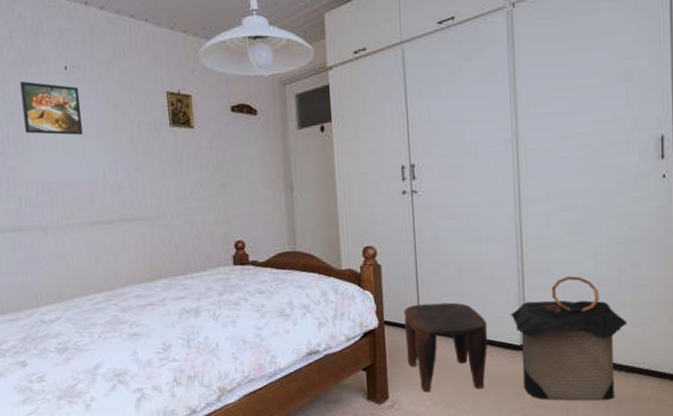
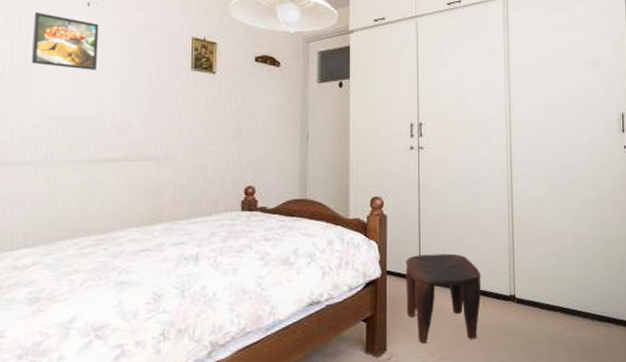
laundry hamper: present [510,276,628,401] -> none [502,231,599,350]

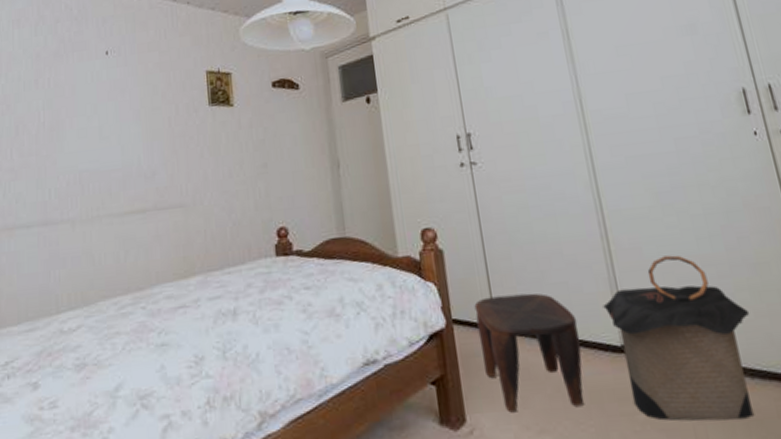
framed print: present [32,12,99,70] -> none [60,68,120,121]
laundry hamper: none [502,231,599,350] -> present [603,255,753,422]

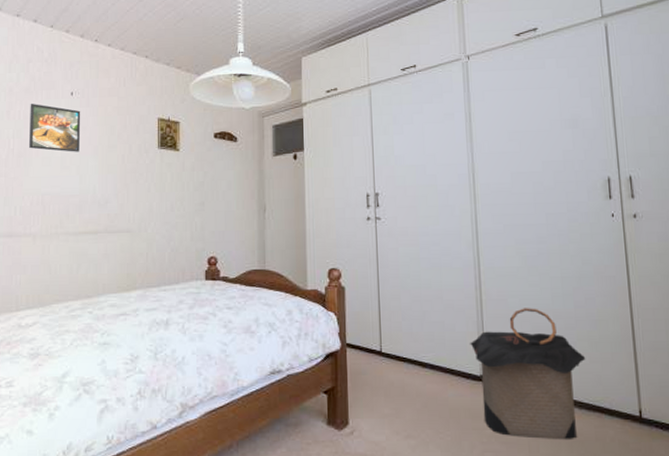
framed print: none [60,68,120,121] -> present [29,104,81,152]
stool: present [474,293,584,413] -> none [365,328,448,420]

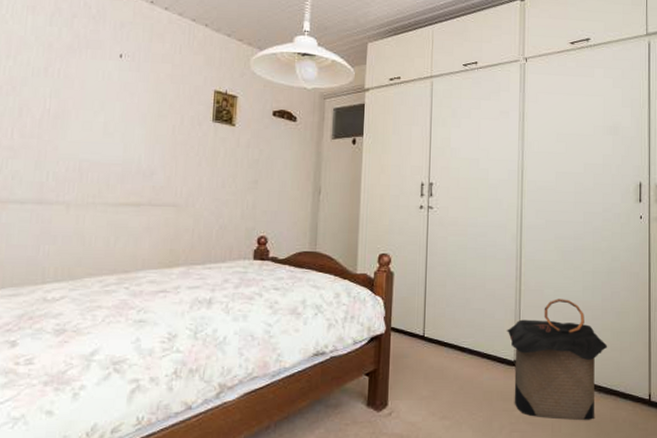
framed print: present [29,104,81,152] -> none [68,62,130,119]

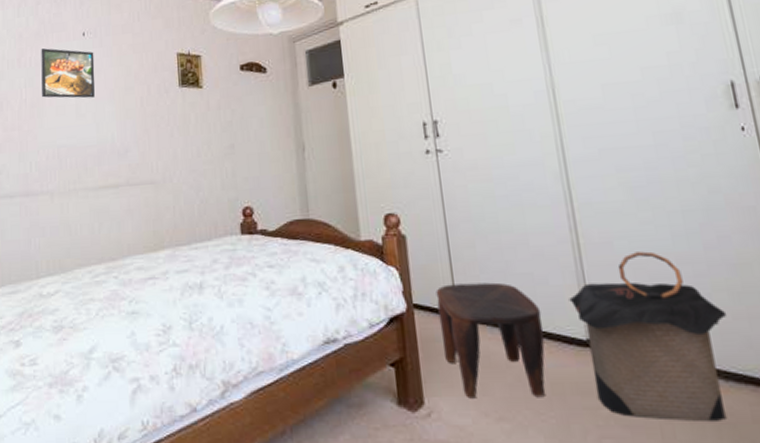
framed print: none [68,62,130,119] -> present [41,48,95,99]
stool: none [408,313,486,402] -> present [436,282,545,399]

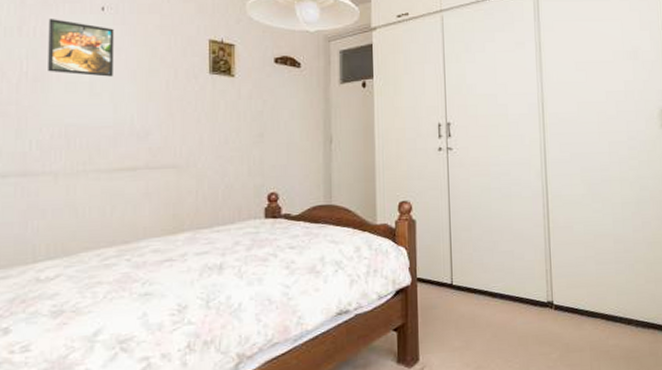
stool: present [436,282,545,399] -> none [436,259,517,353]
laundry hamper: present [569,251,727,423] -> none [538,233,642,359]

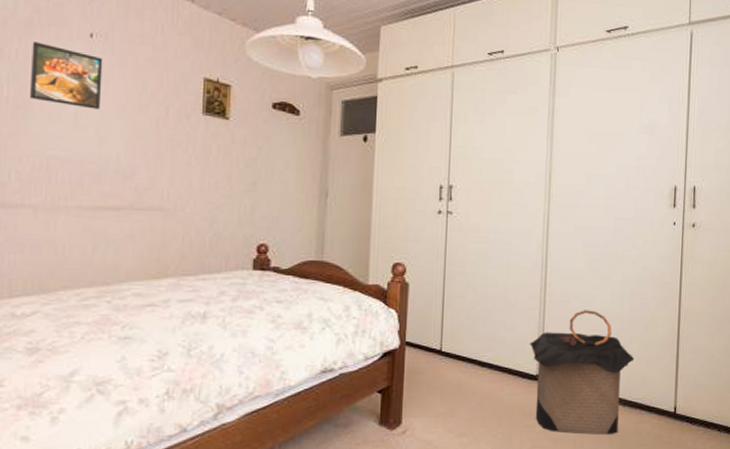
laundry hamper: none [538,233,642,359] -> present [529,310,635,435]

